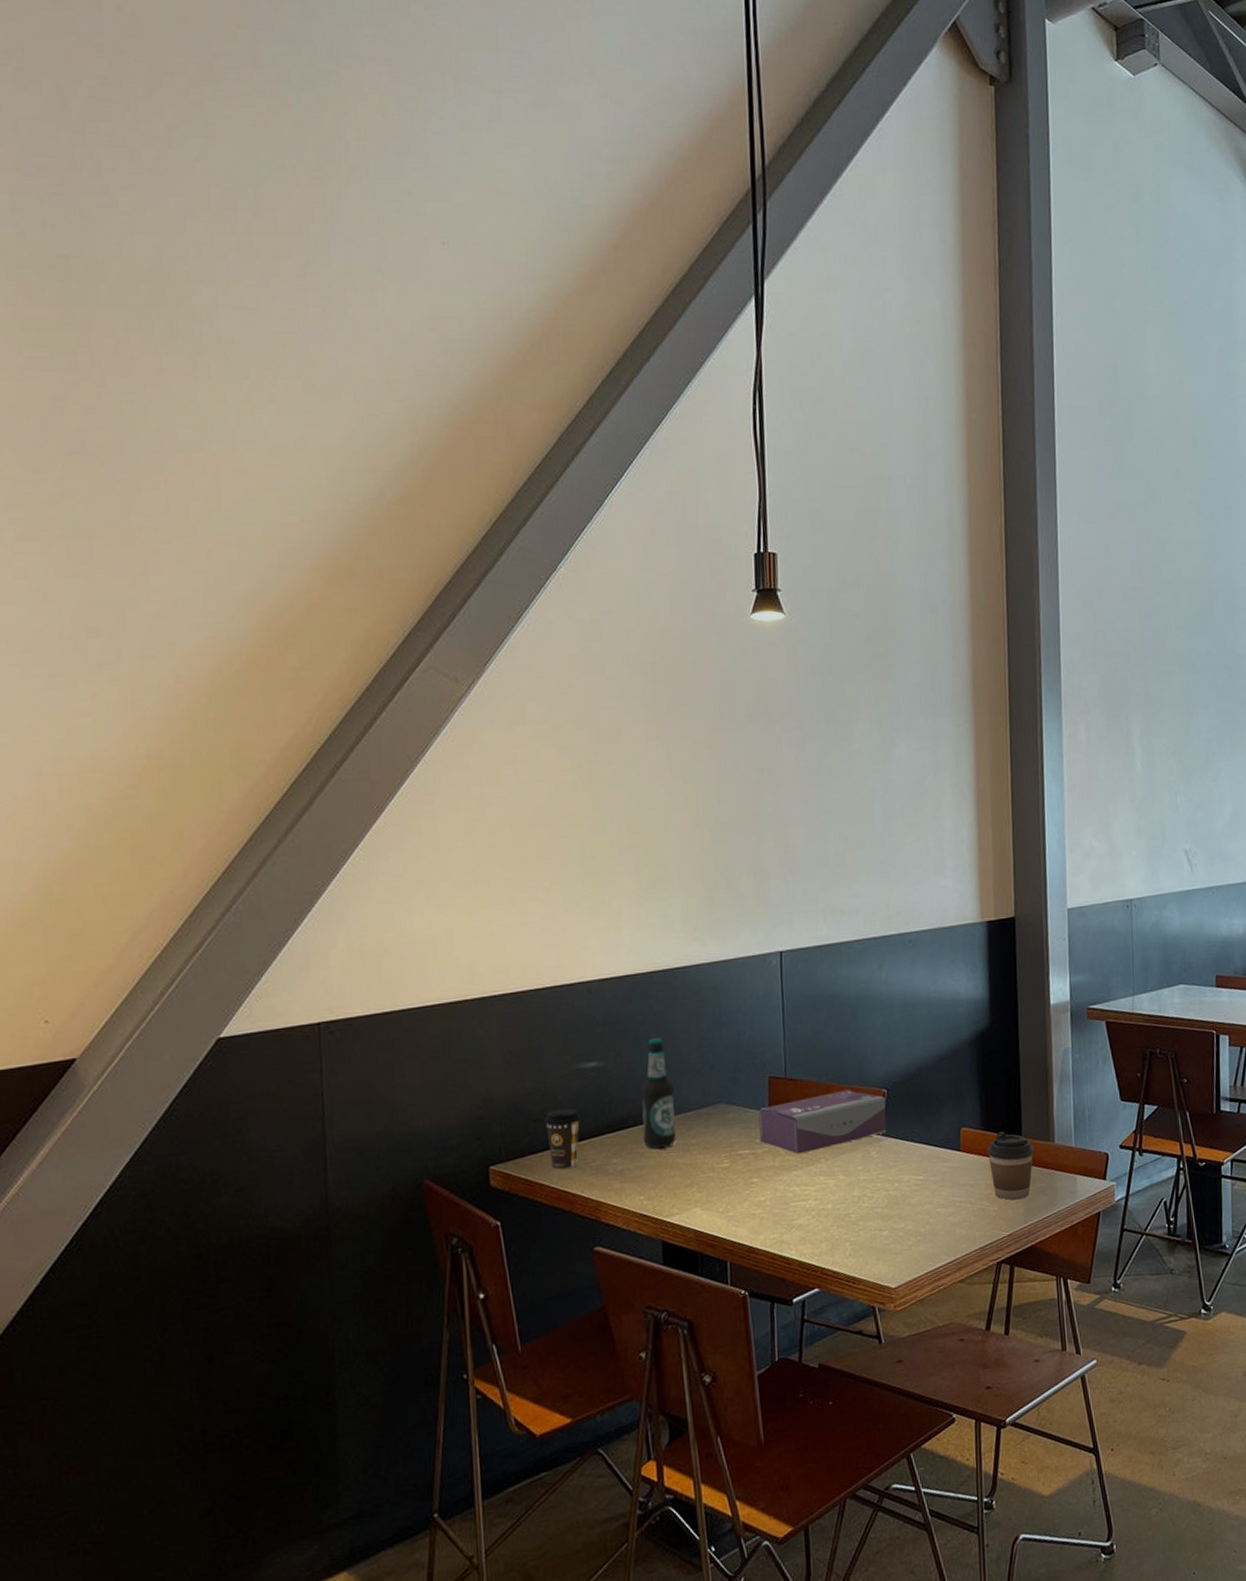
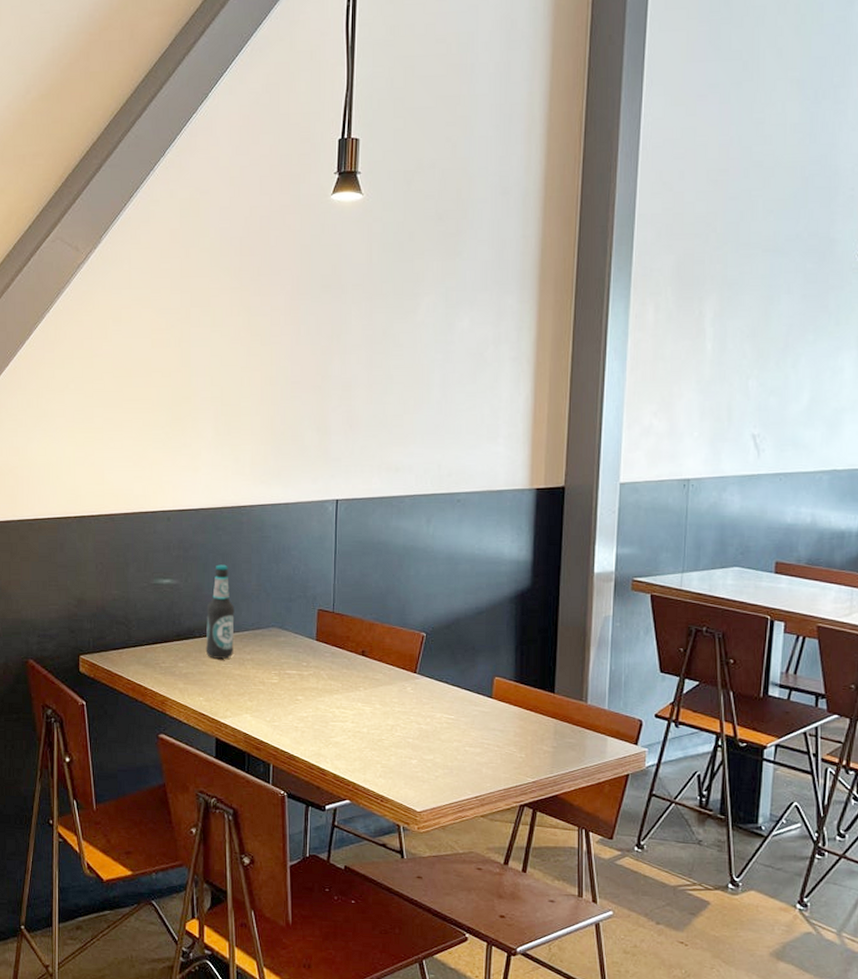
coffee cup: present [544,1108,581,1170] -> none [125,615,155,666]
tissue box: present [758,1089,887,1154] -> none [307,629,423,681]
coffee cup: present [987,1132,1035,1200] -> none [519,686,566,751]

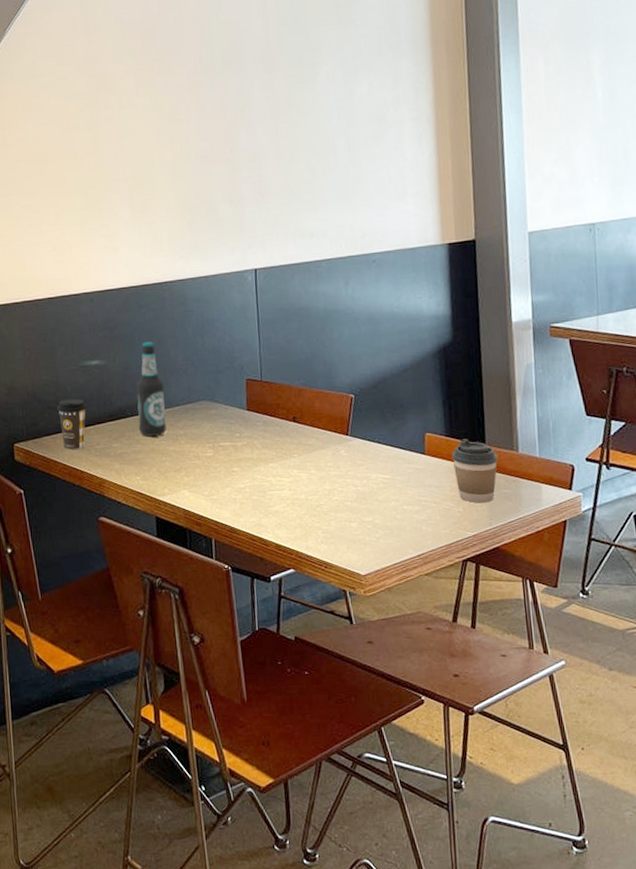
coffee cup: none [125,615,155,666] -> present [57,398,87,450]
coffee cup: none [519,686,566,751] -> present [451,439,499,503]

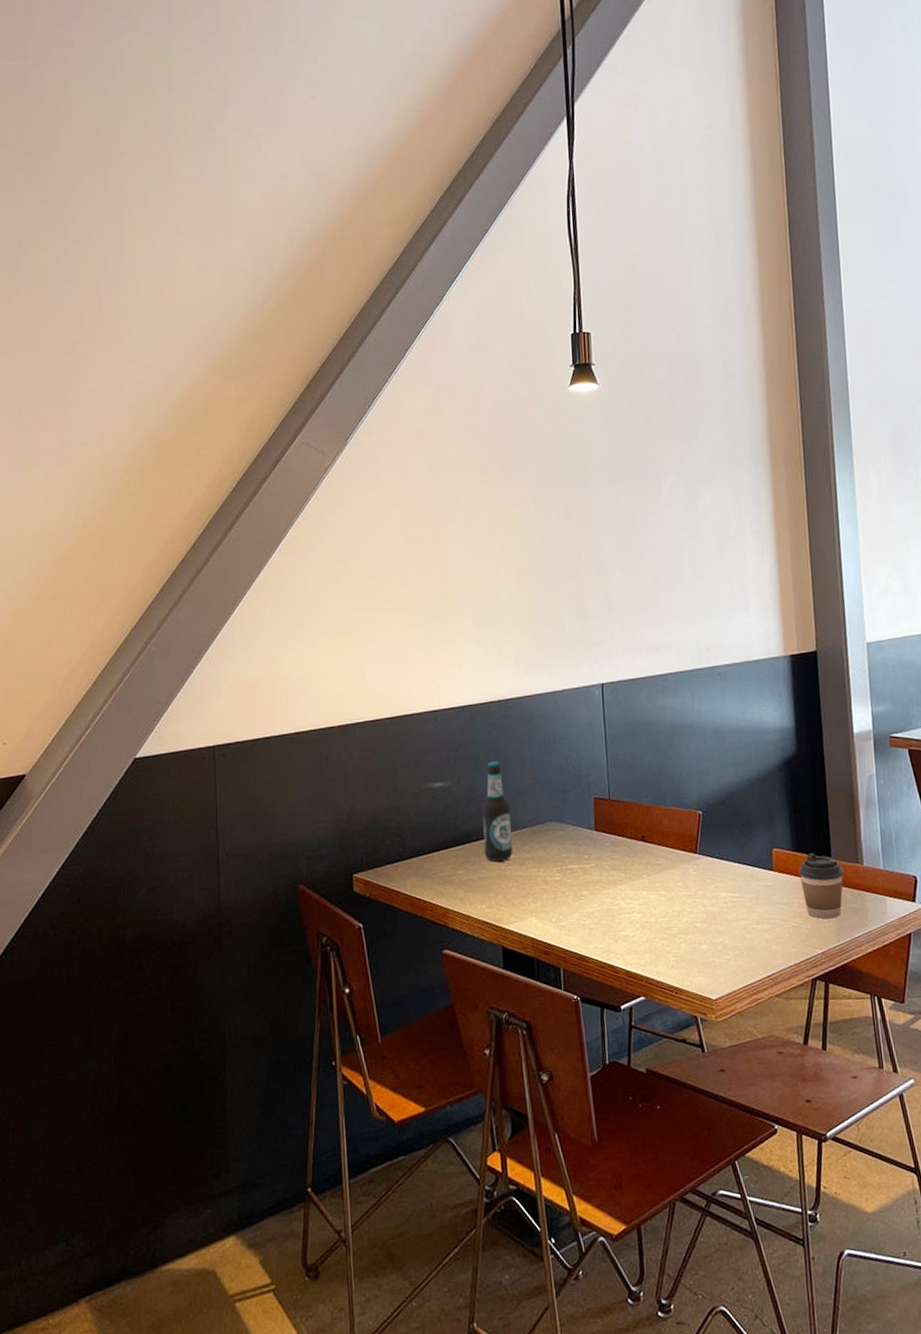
coffee cup: present [57,398,87,450] -> none [398,823,430,878]

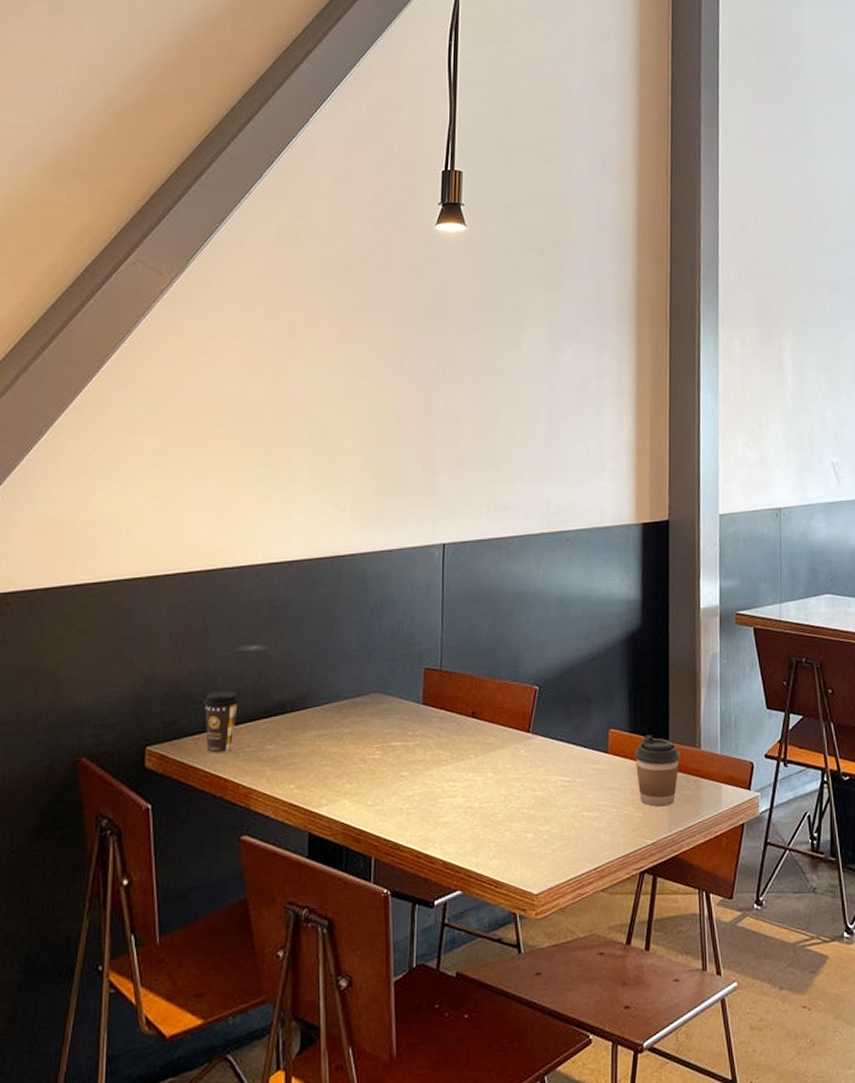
coffee cup: none [398,823,430,878] -> present [203,690,240,753]
bottle: present [481,761,513,862] -> none [298,623,332,736]

